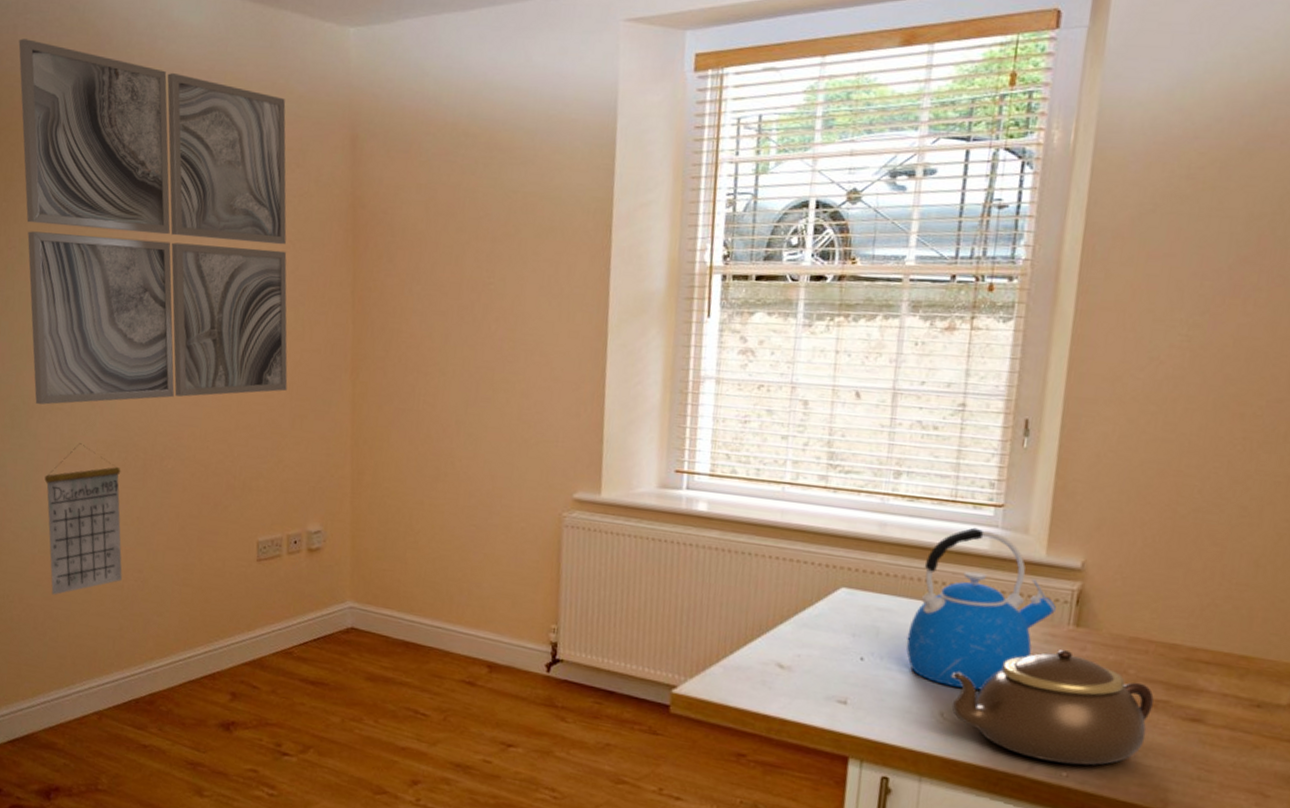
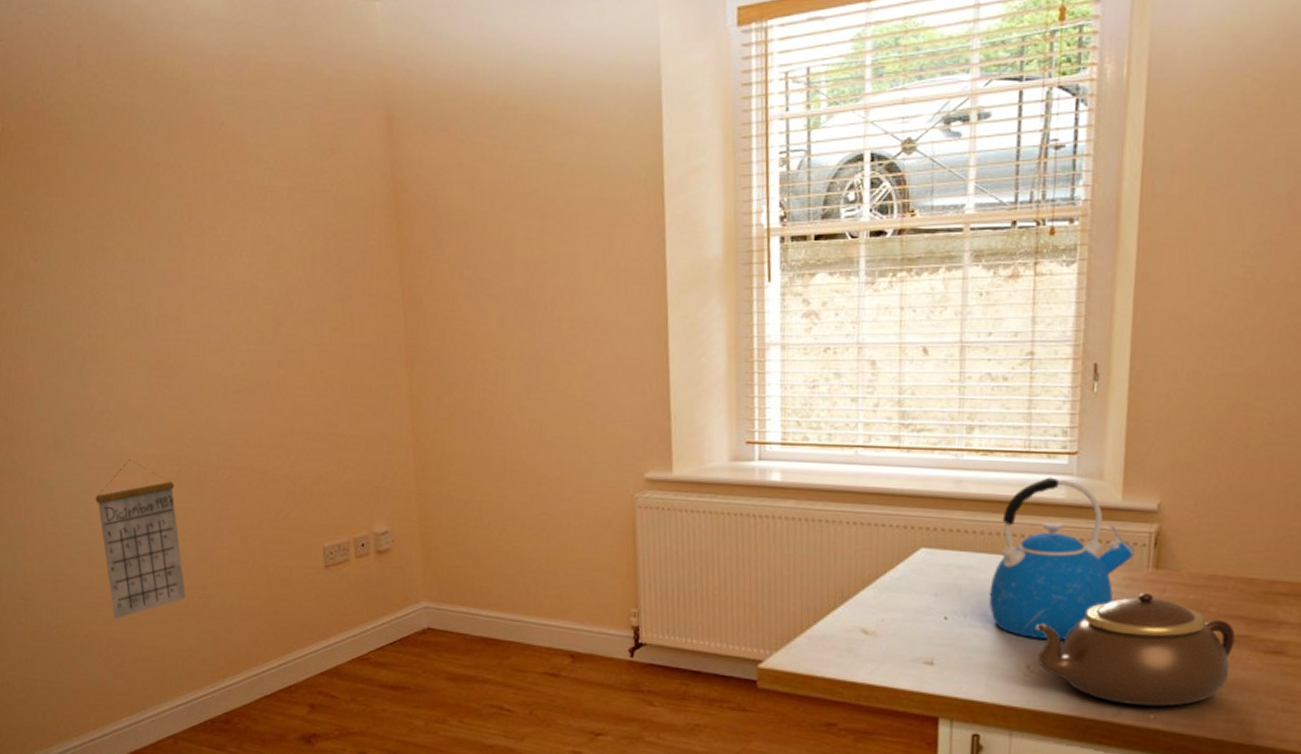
wall art: present [18,39,288,405] -> none [25,34,341,422]

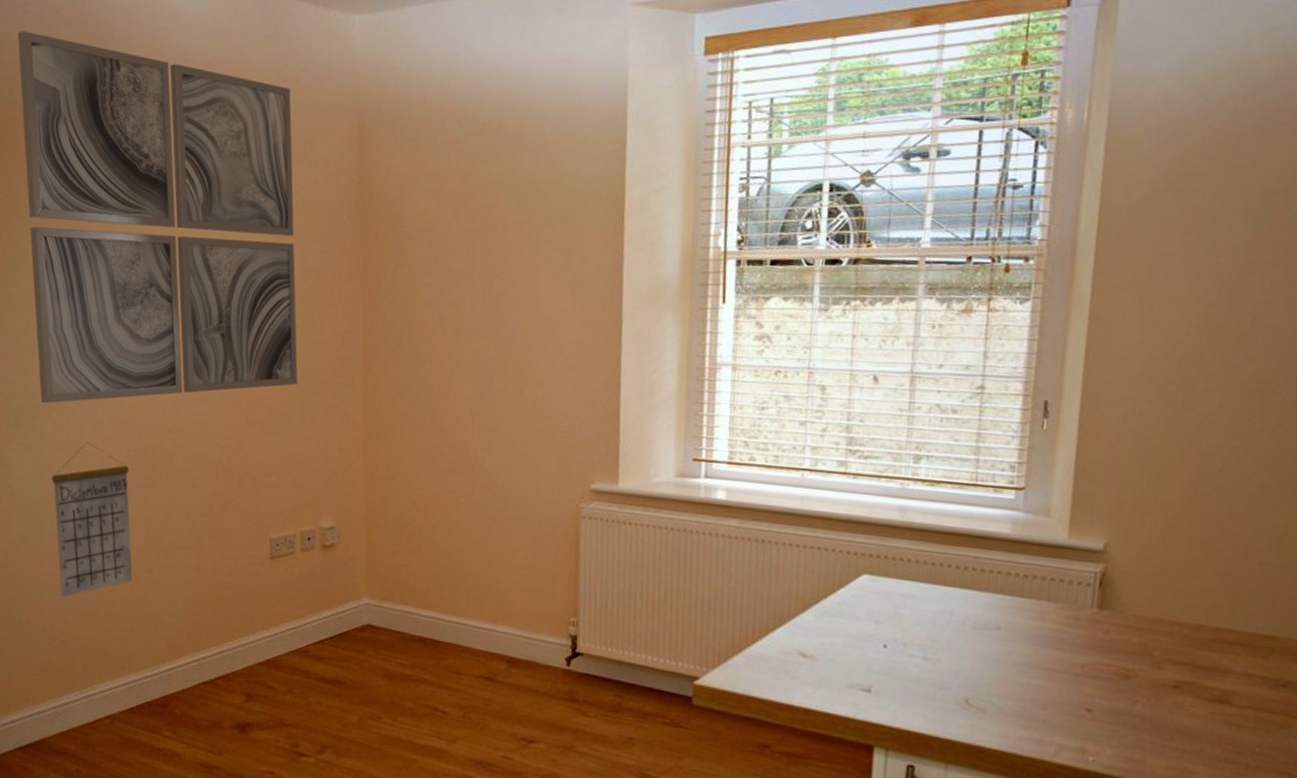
wall art: none [25,34,341,422] -> present [17,31,298,403]
kettle: present [989,477,1135,640] -> none [929,511,1079,676]
teapot: present [1035,593,1235,707] -> none [975,633,1179,749]

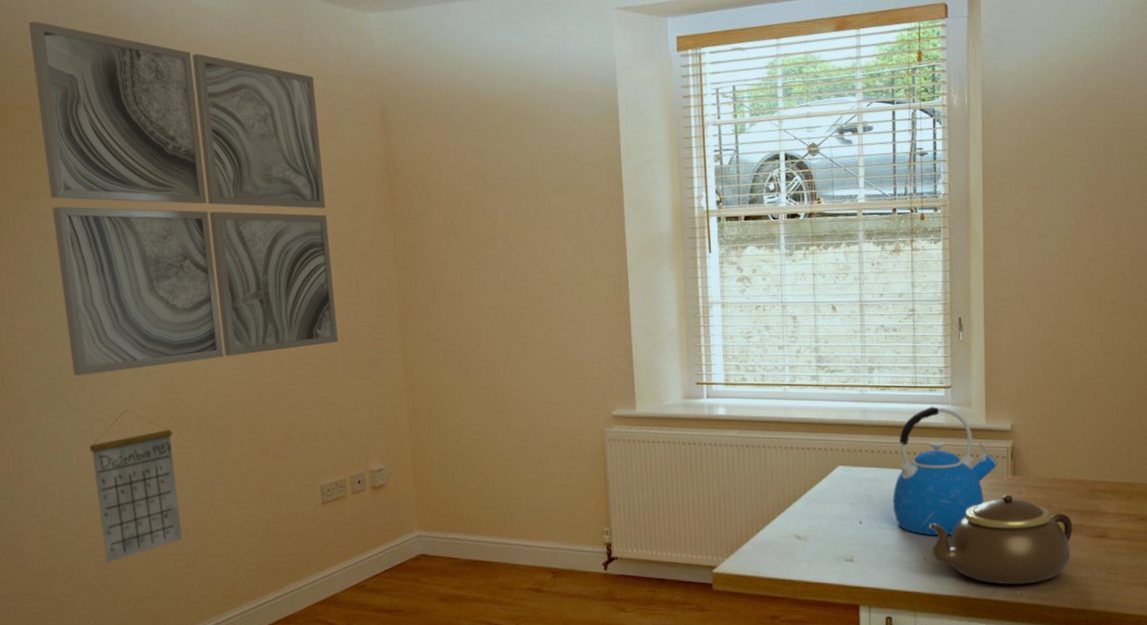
kettle: none [929,511,1079,676] -> present [892,406,997,535]
teapot: none [975,633,1179,749] -> present [929,495,1072,584]

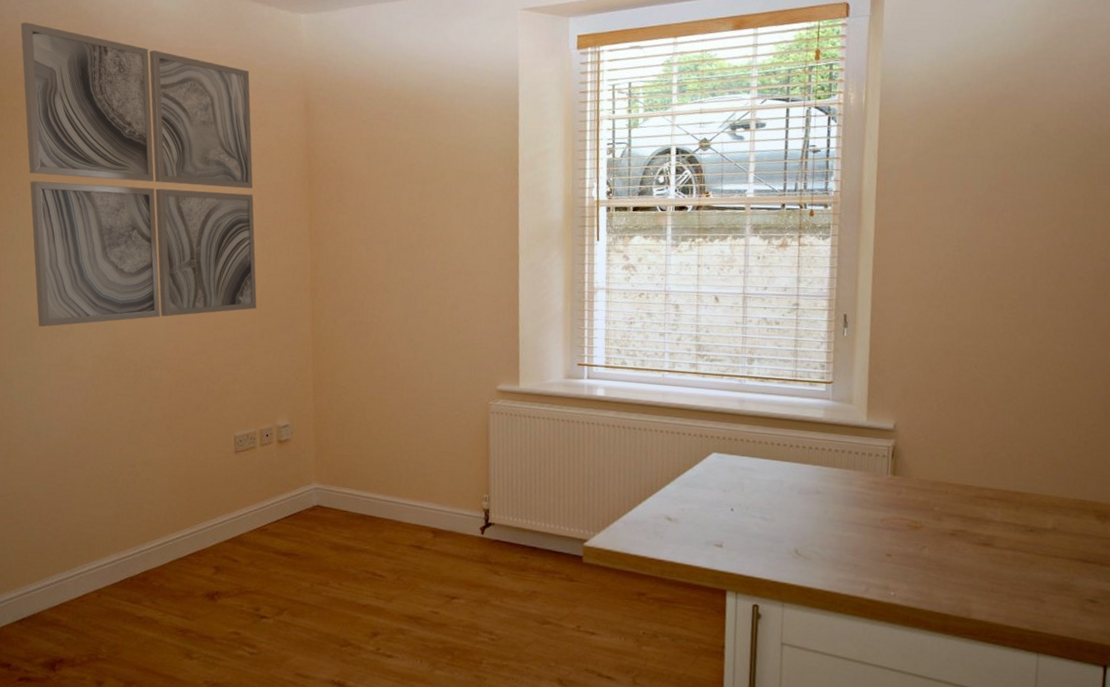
calendar: present [89,410,182,563] -> none [47,358,117,490]
kettle: present [892,406,997,535] -> none [765,400,877,530]
teapot: present [929,495,1072,584] -> none [801,494,954,586]

